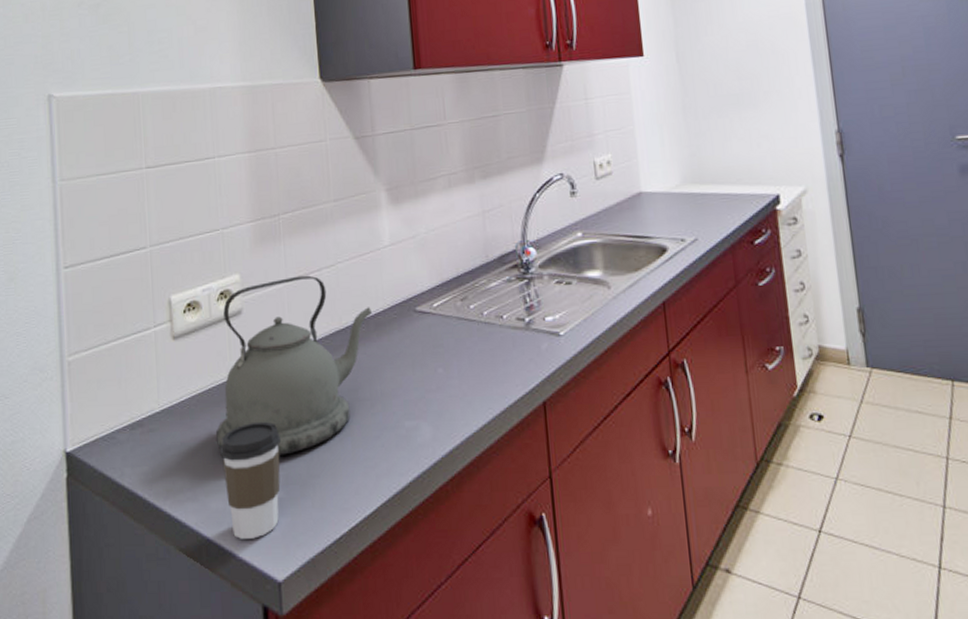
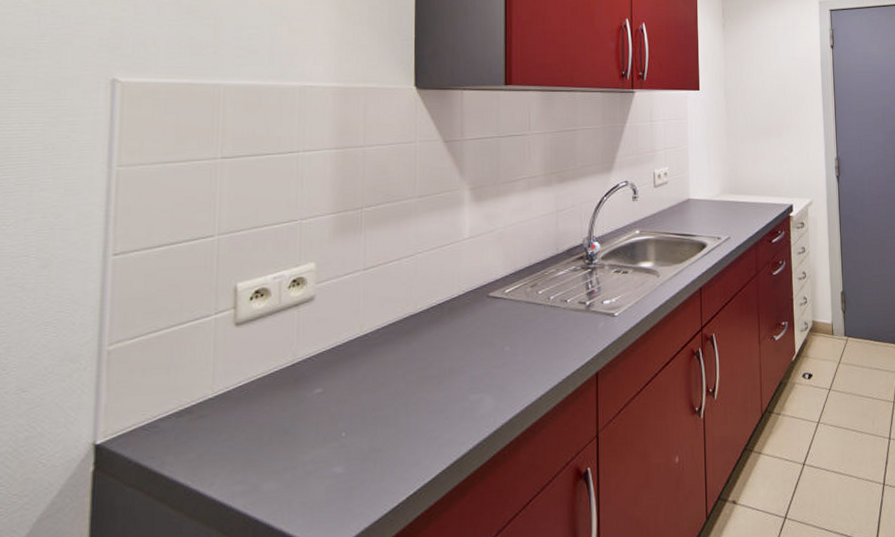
kettle: present [215,275,372,455] -> none [274,264,447,433]
coffee cup: present [220,421,281,539] -> none [278,401,344,517]

